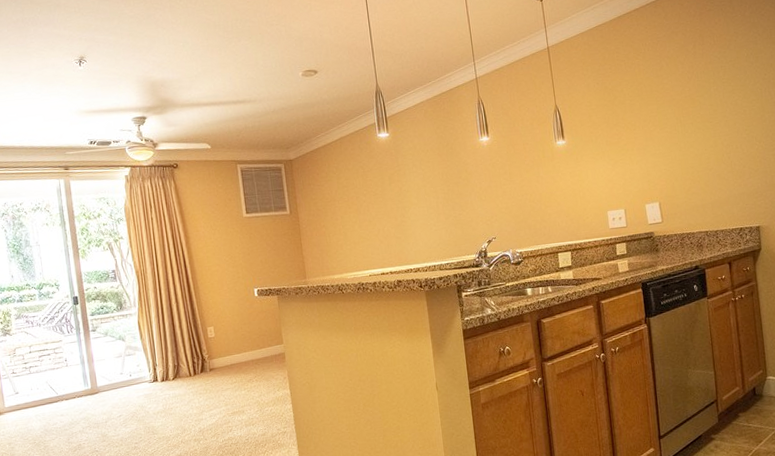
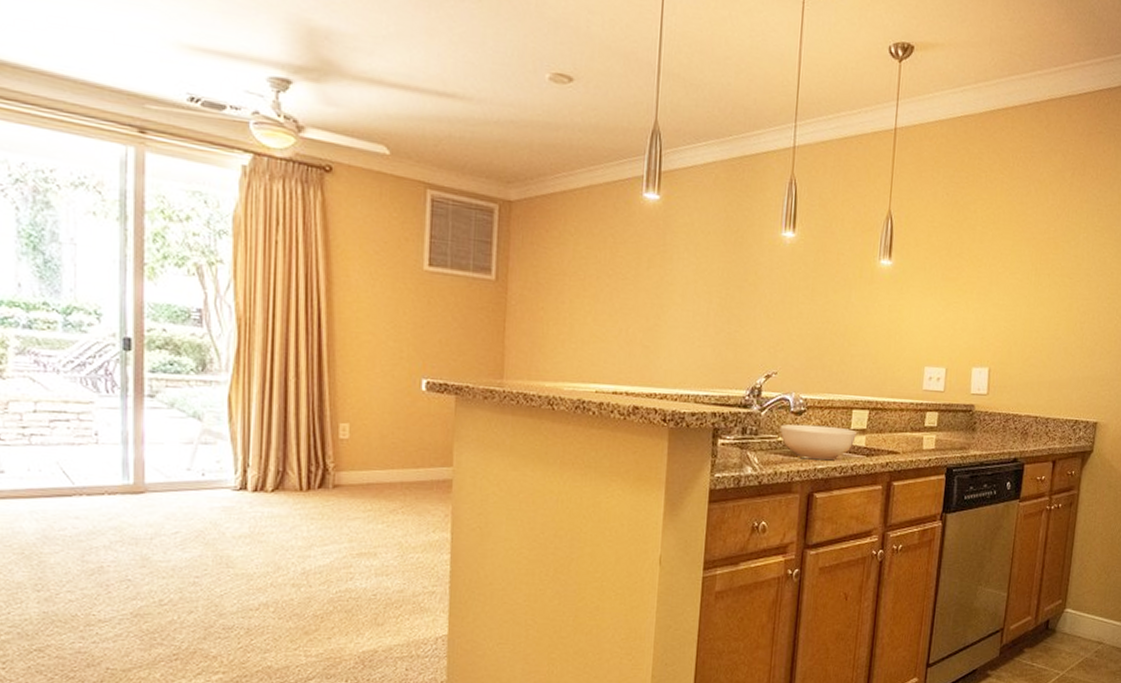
bowl: none [506,267,566,296] -> present [780,423,858,461]

